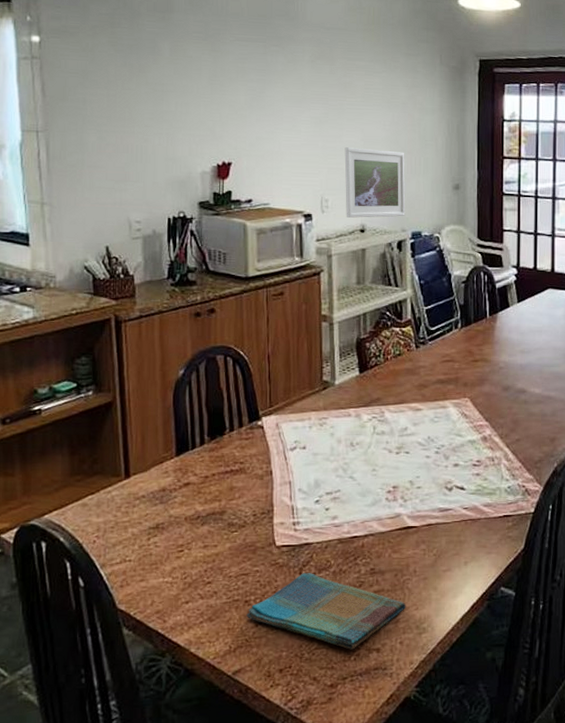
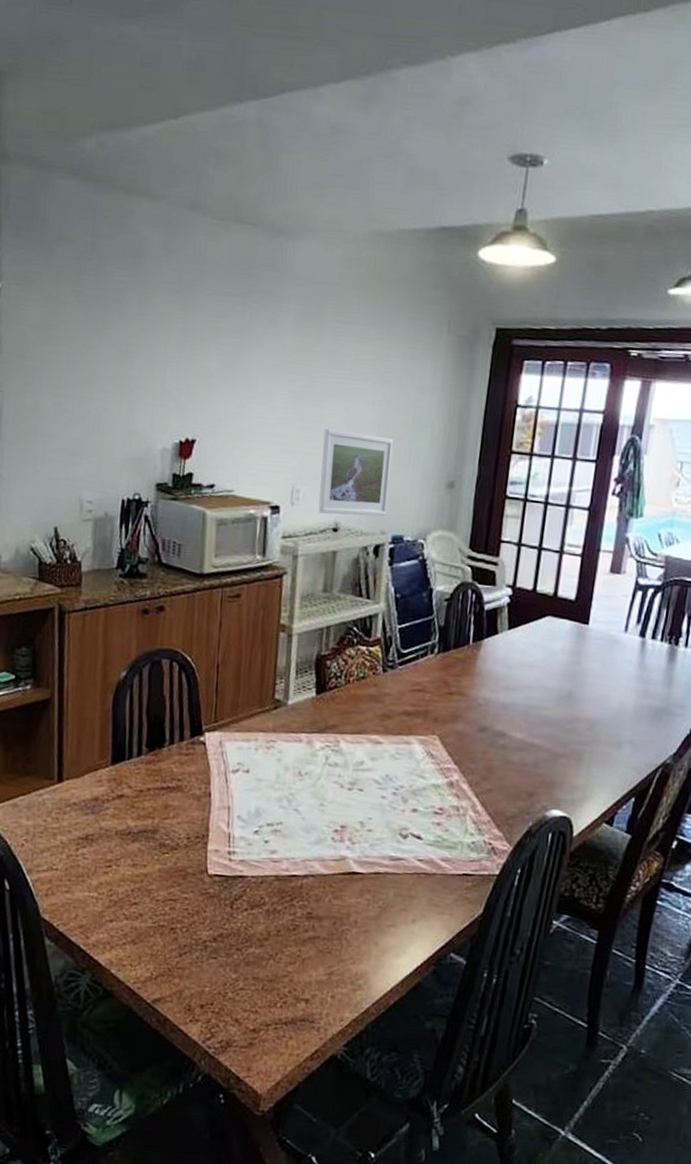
dish towel: present [246,573,406,650] -> none [171,907,343,996]

